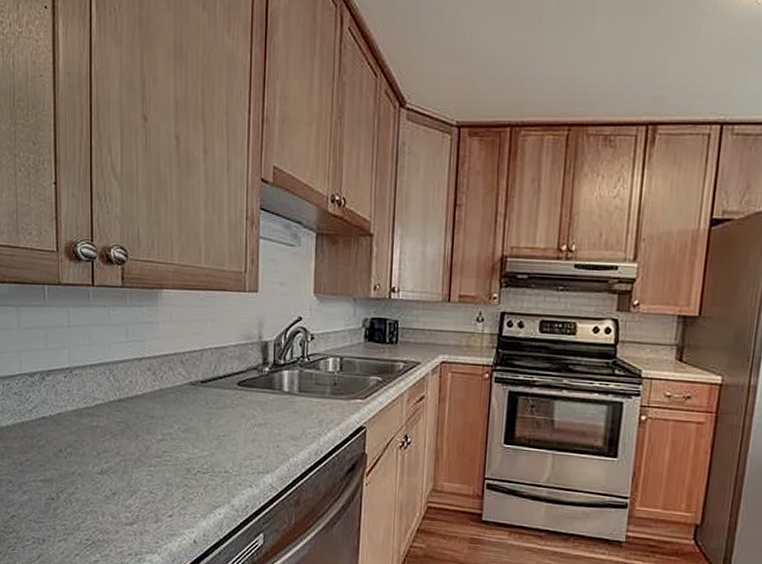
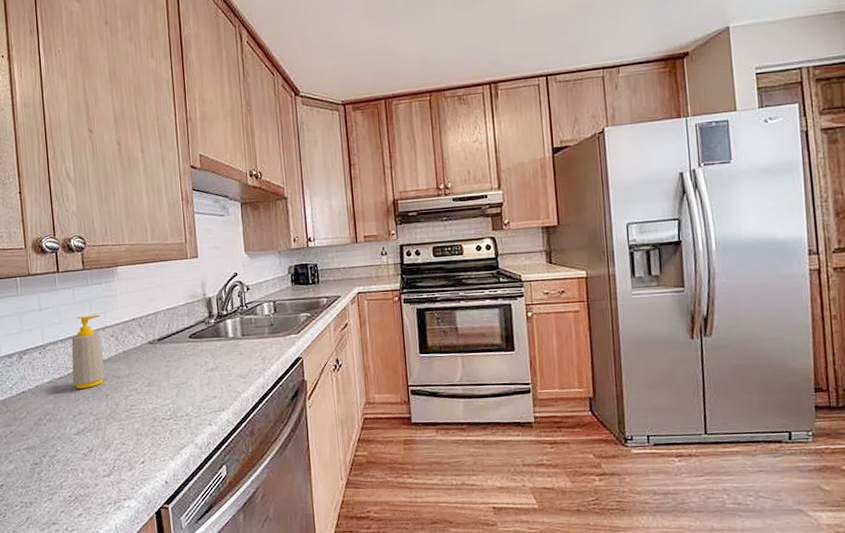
soap bottle: none [100,340,137,425] -> present [71,314,105,389]

